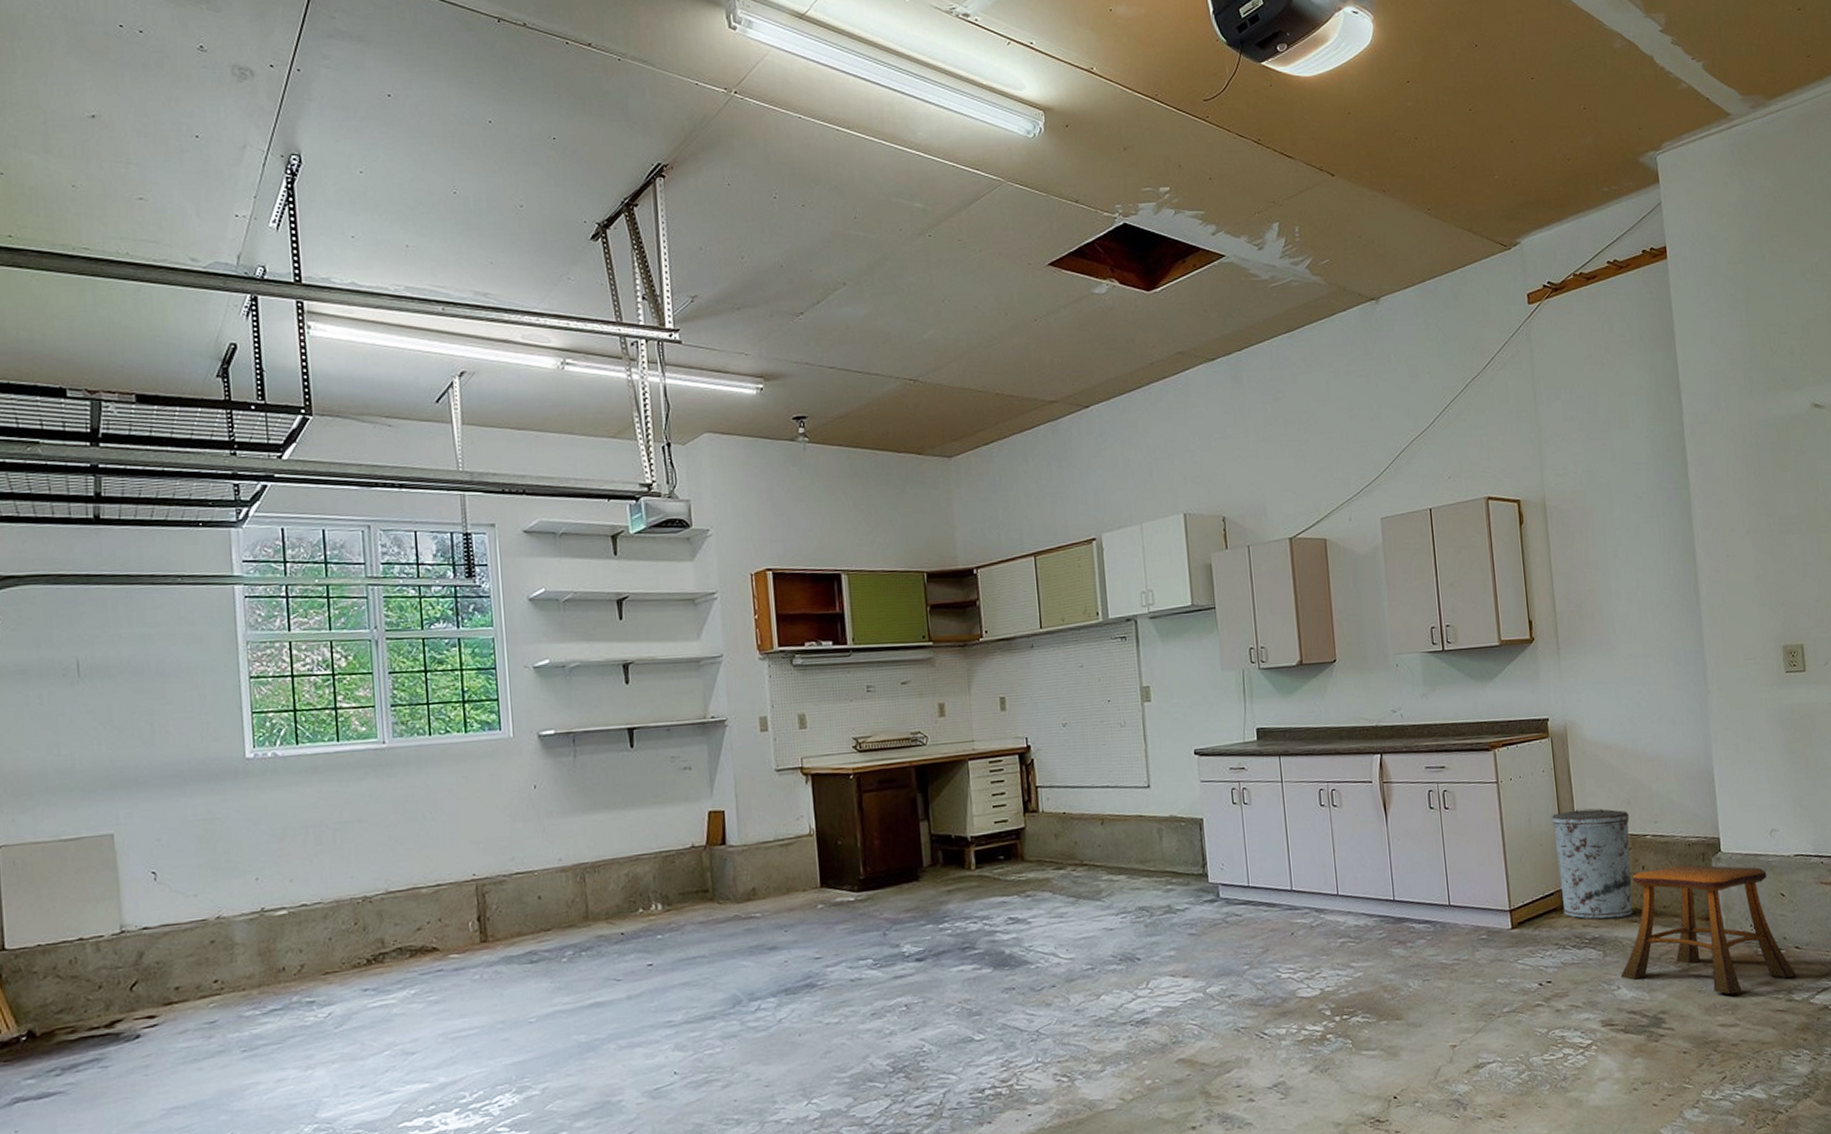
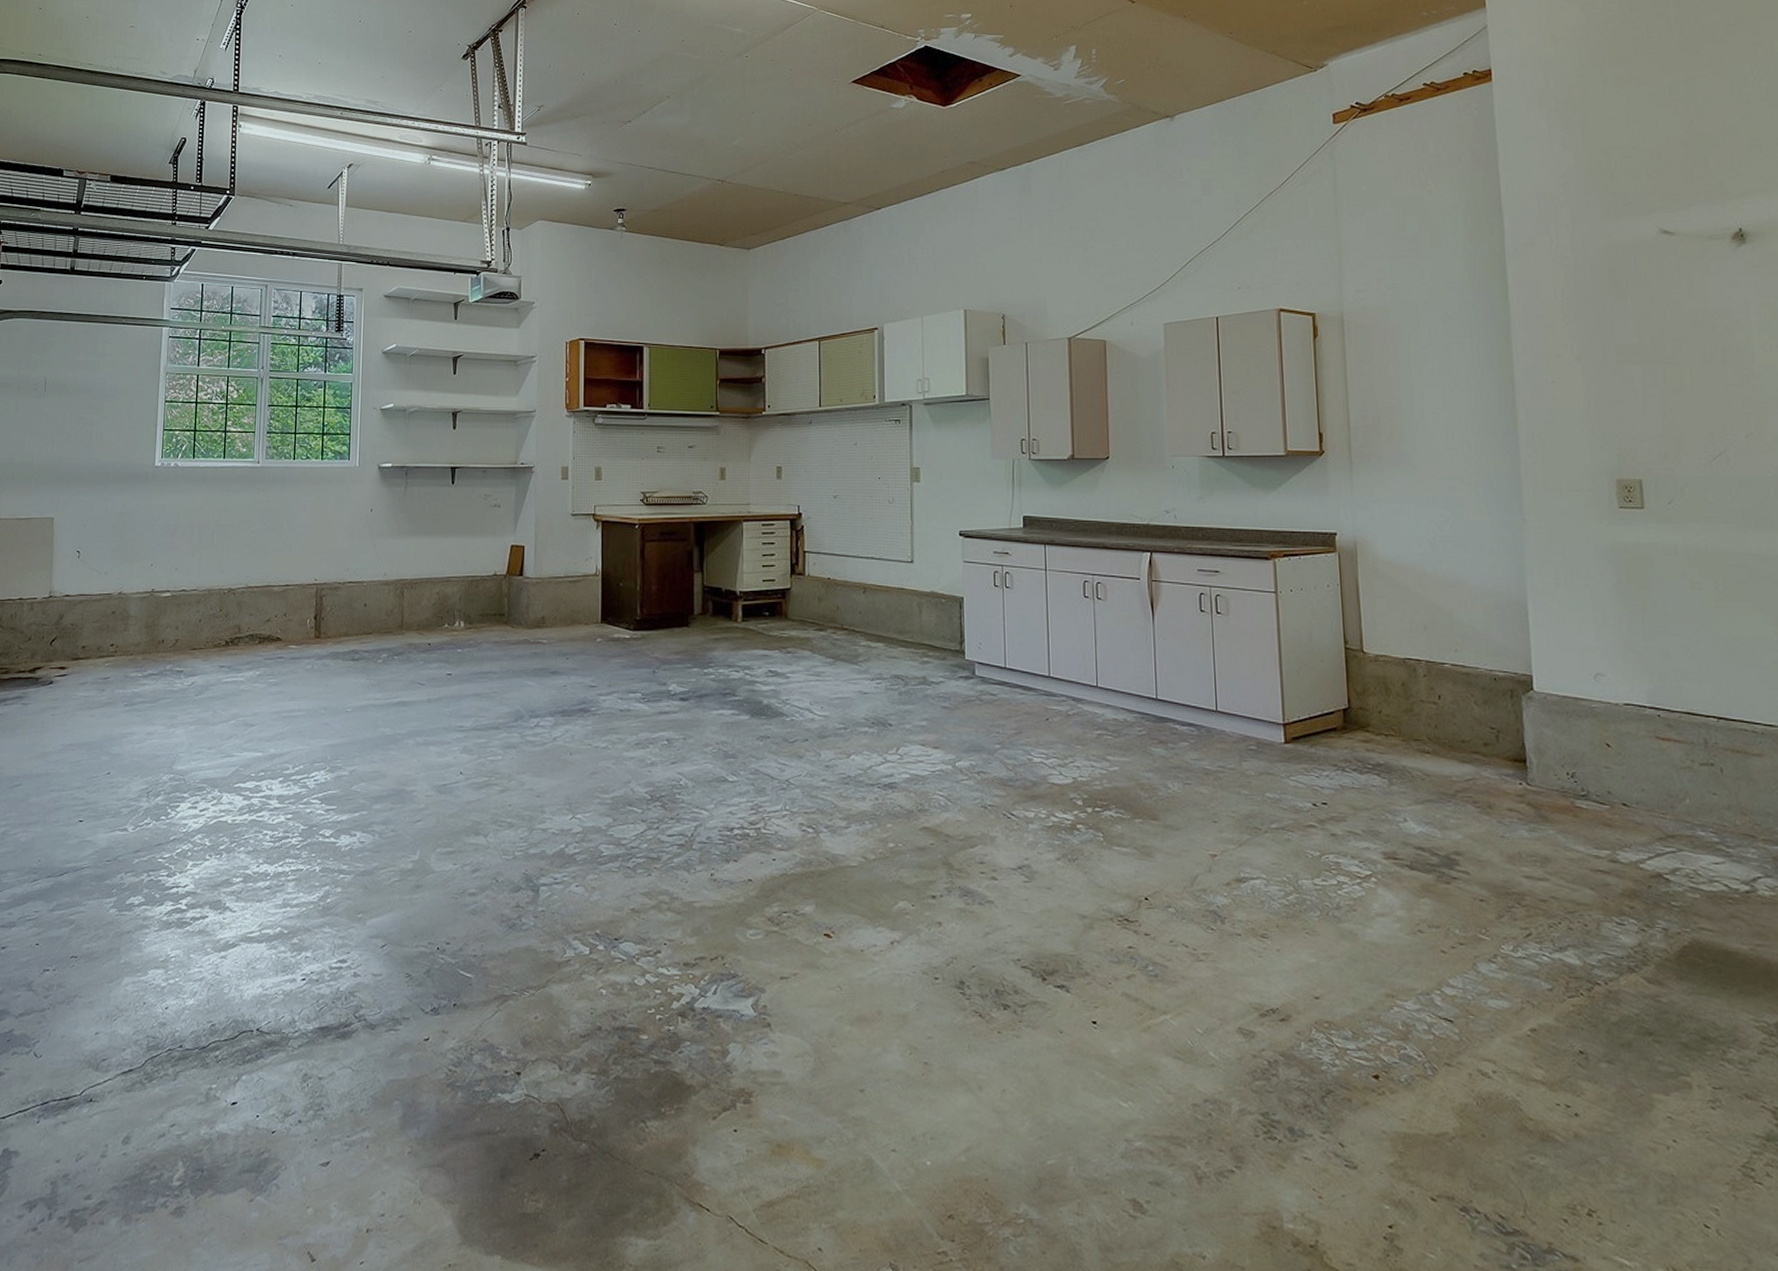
trash can: present [1551,808,1633,920] -> none [1335,629,1426,747]
stool: present [1620,864,1797,995] -> none [1407,698,1623,846]

